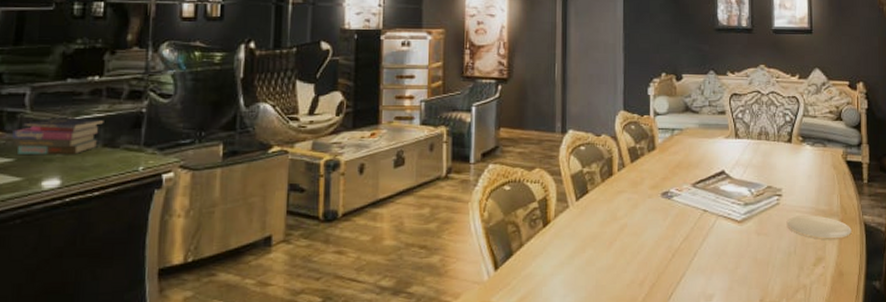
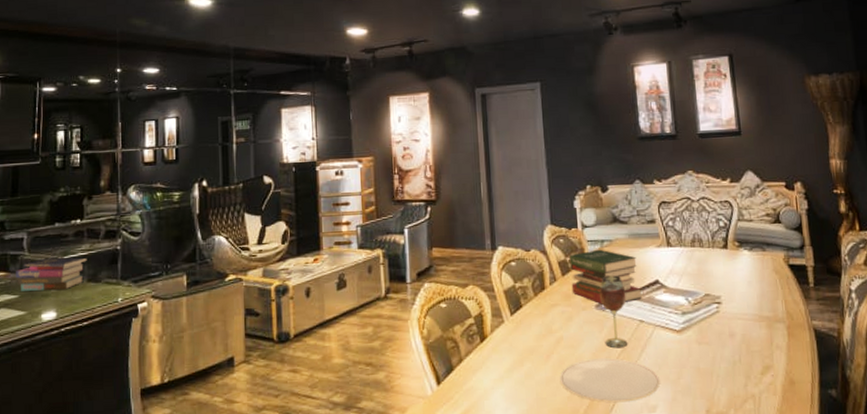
plate: none [620,246,718,291] -> present [559,358,660,403]
books: none [639,137,707,193] -> present [569,249,642,305]
wineglass: none [666,164,692,236] -> present [599,275,627,348]
plate: present [786,215,852,240] -> none [728,322,801,348]

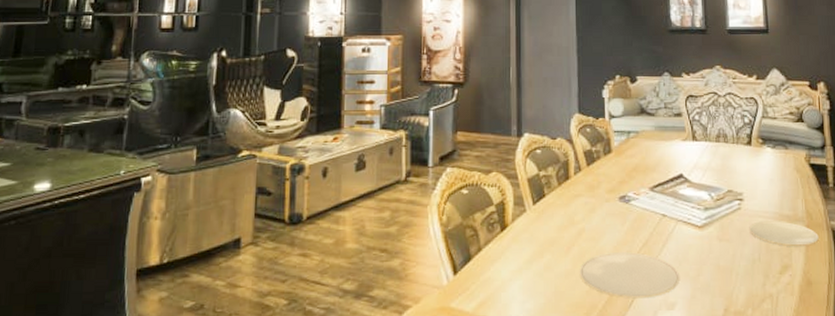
books: present [16,257,87,291] -> none [9,124,90,160]
books: present [569,249,642,305] -> none [595,140,665,197]
wineglass: present [599,275,627,348] -> none [623,167,650,241]
plate: none [728,322,801,348] -> present [749,221,819,247]

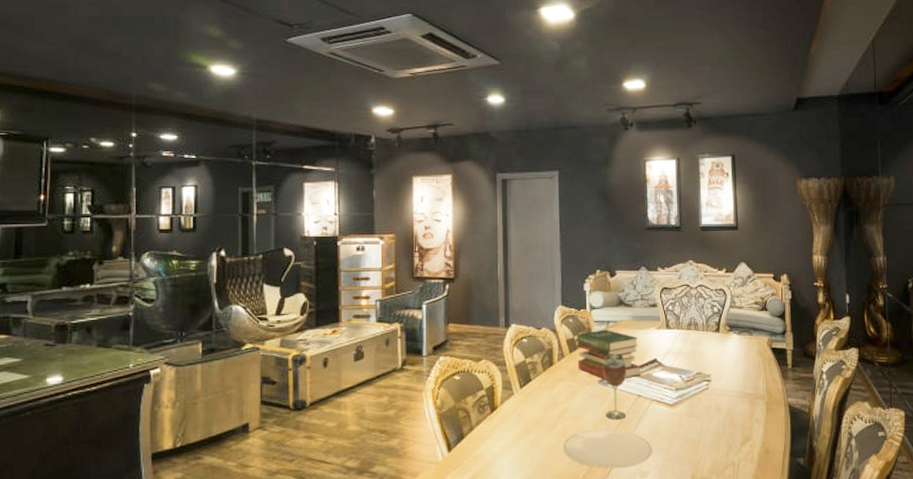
books: none [595,140,665,197] -> present [577,329,641,380]
wineglass: none [623,167,650,241] -> present [602,353,627,419]
plate: present [749,221,819,247] -> none [715,398,777,421]

